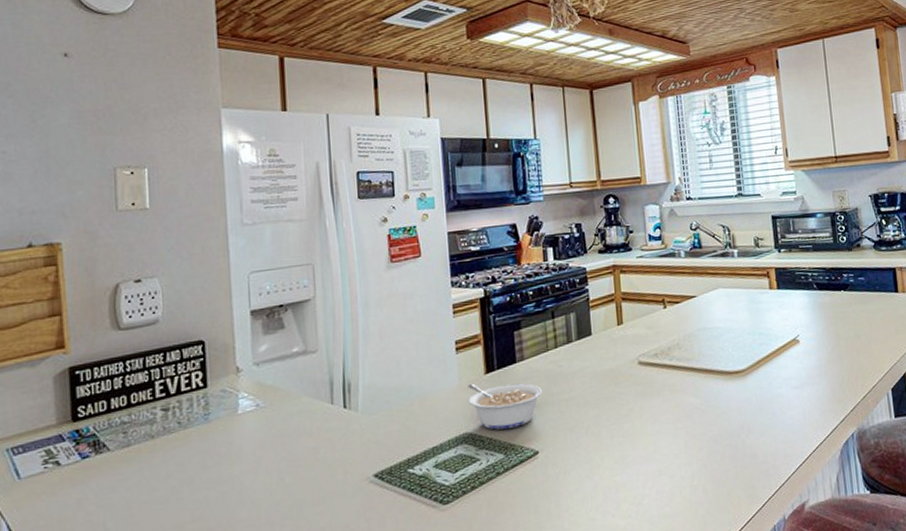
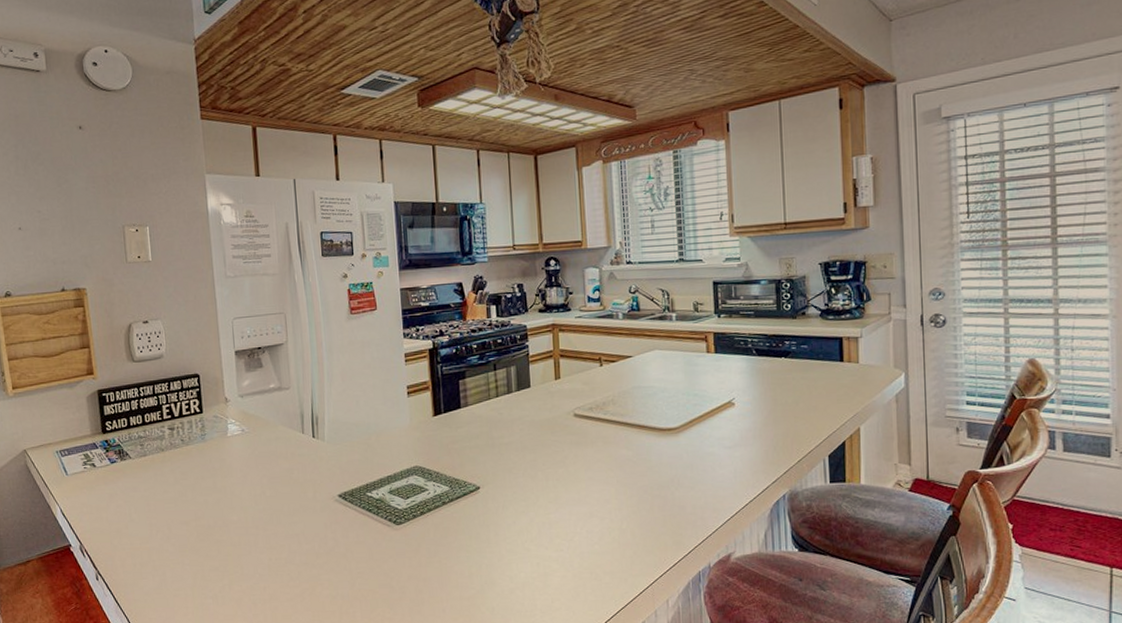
legume: present [467,383,542,430] -> none [417,423,484,465]

